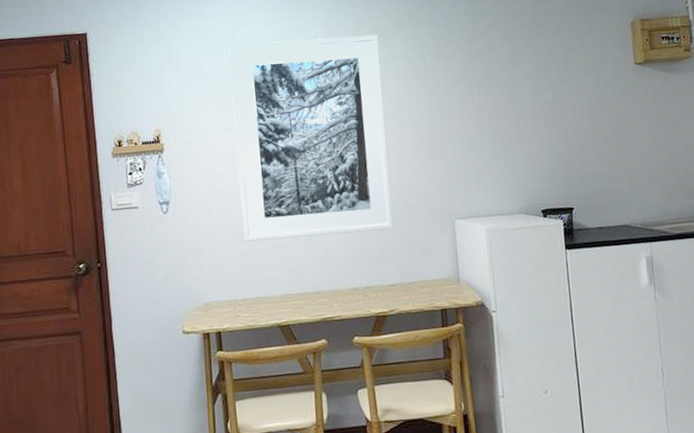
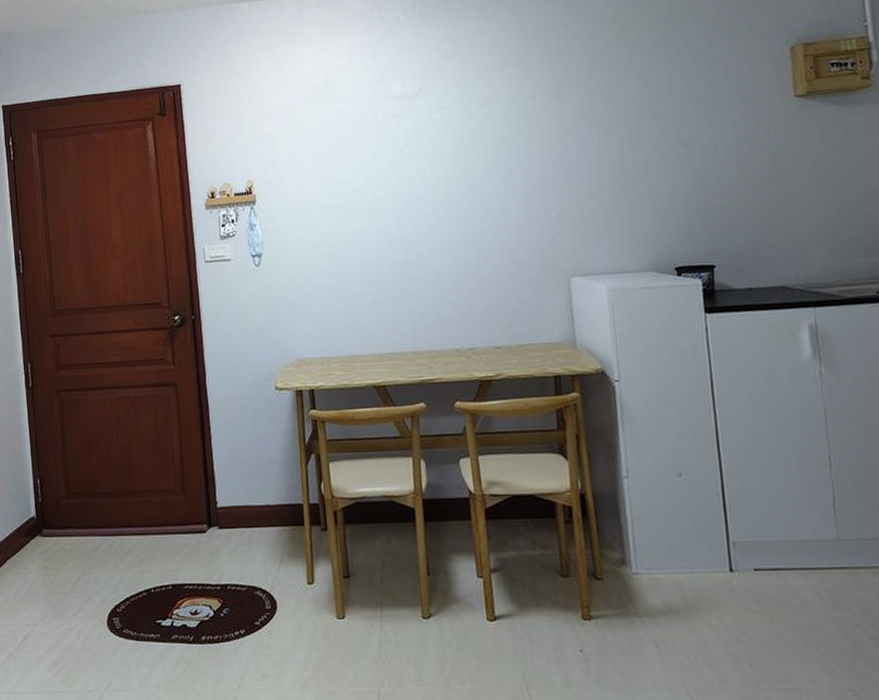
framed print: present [229,34,394,242] -> none [321,74,501,297]

